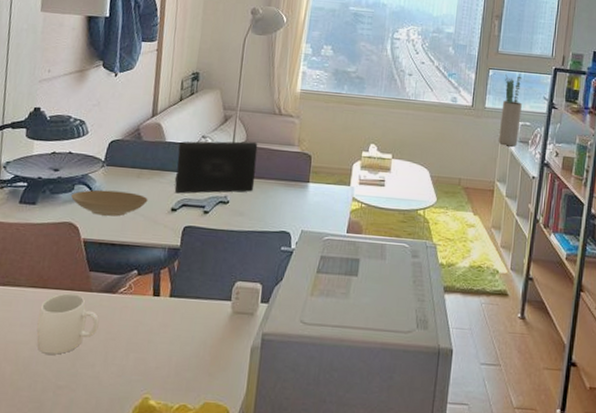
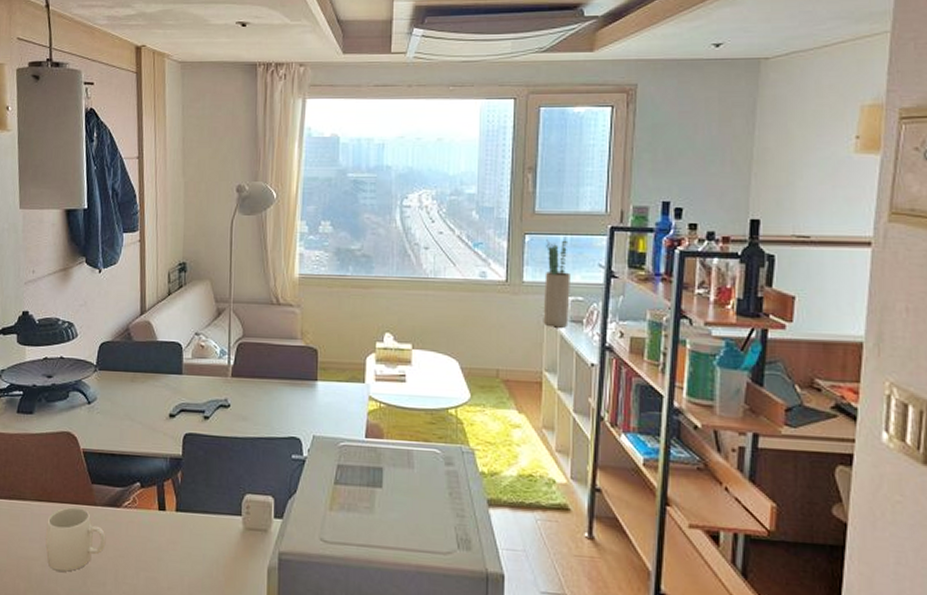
bowl: present [71,190,148,217] -> none [67,396,144,425]
laptop: present [175,141,258,194] -> none [170,336,257,398]

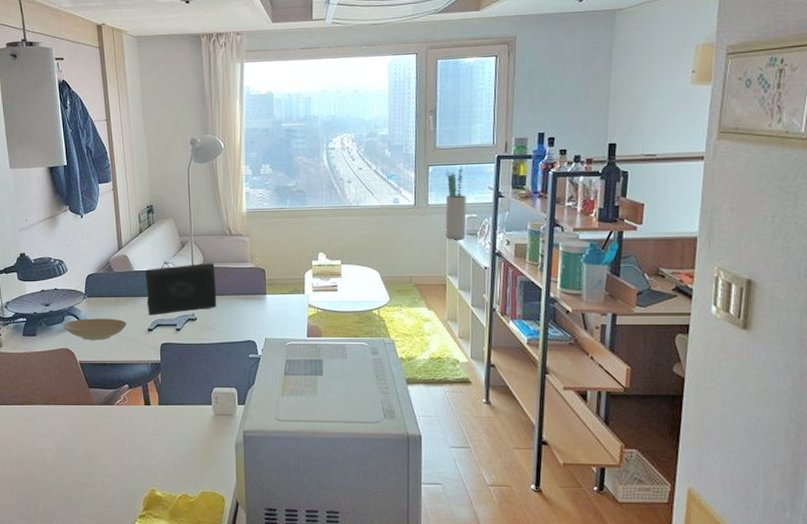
mug: present [45,507,106,572] -> none [54,408,104,458]
bowl: none [67,396,144,425] -> present [63,318,127,340]
laptop: none [170,336,257,398] -> present [146,262,217,316]

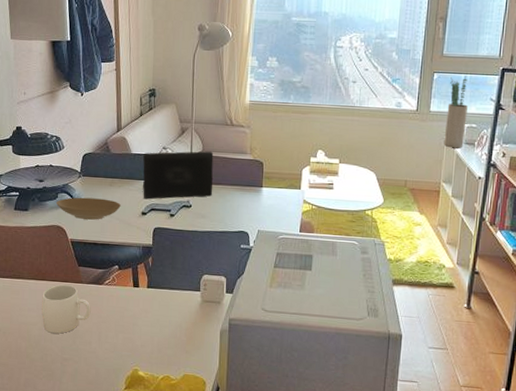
mug: none [54,408,104,458] -> present [41,284,91,334]

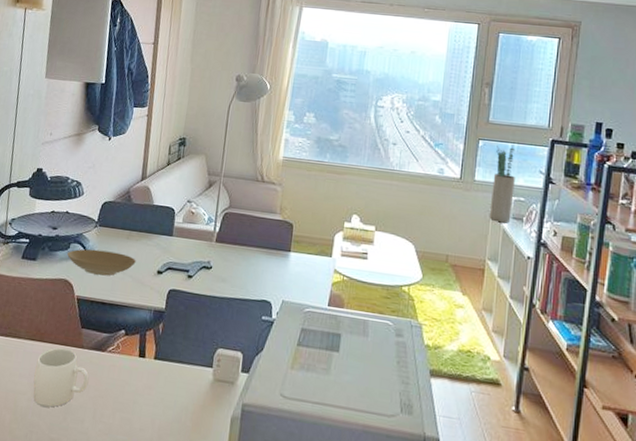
laptop: present [142,151,214,199] -> none [161,205,241,258]

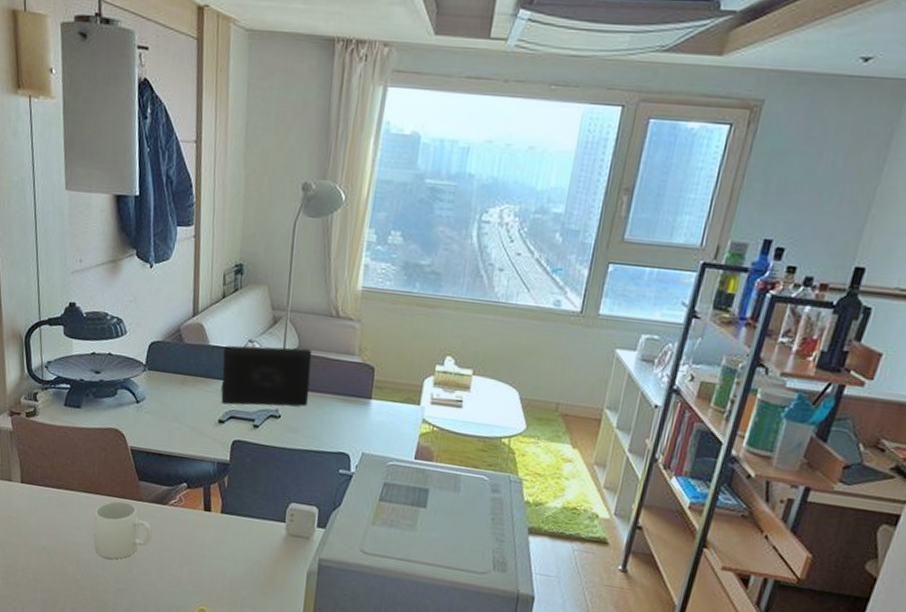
bowl: present [67,249,136,276] -> none [115,395,193,426]
laptop: none [161,205,241,258] -> present [221,345,312,406]
vase: present [489,145,516,224] -> none [612,269,655,367]

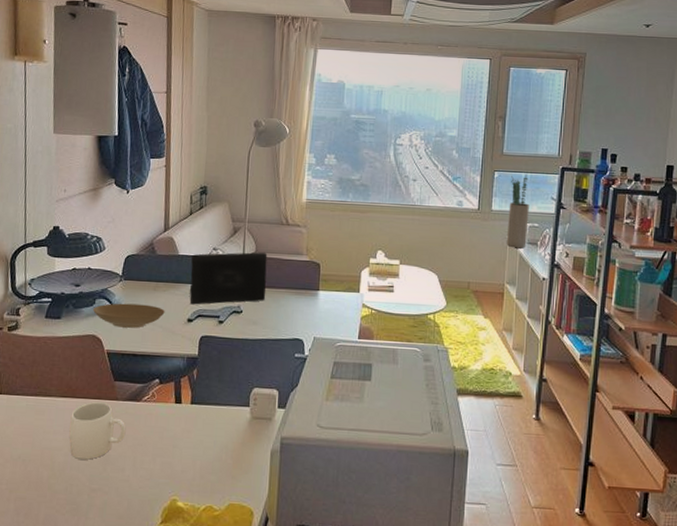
bowl: none [115,395,193,426] -> present [93,303,165,328]
vase: none [612,269,655,367] -> present [506,174,529,249]

